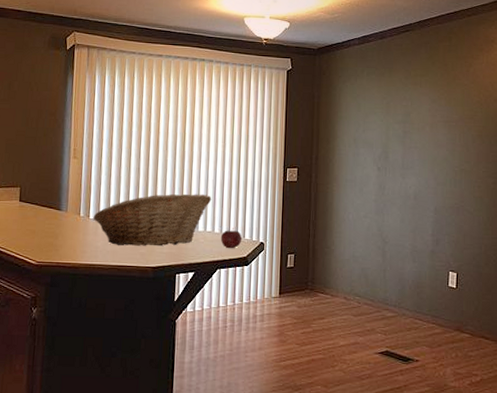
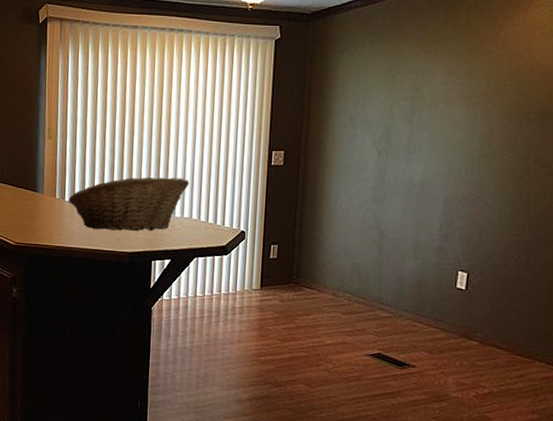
apple: present [220,228,243,249] -> none [198,214,222,237]

